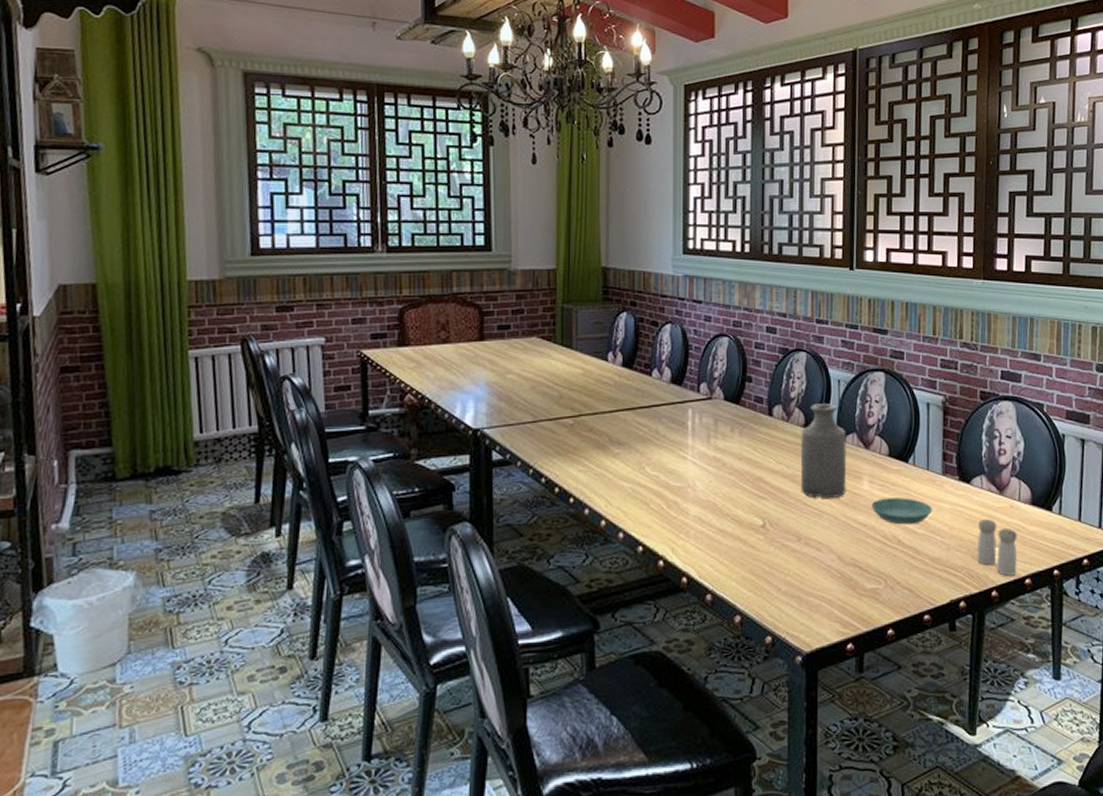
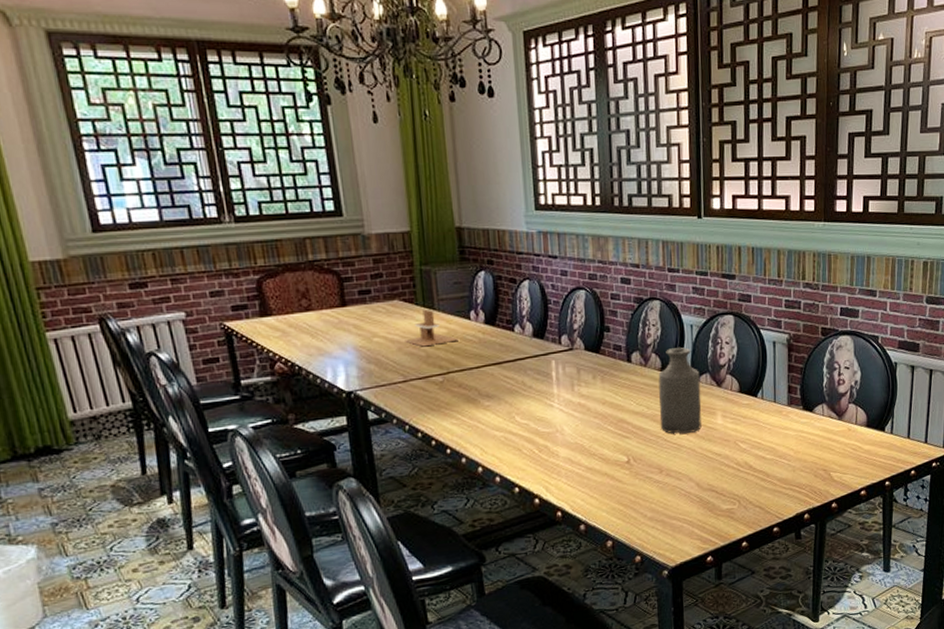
napkin holder: none [539,347,595,387] -> present [405,309,460,347]
saucer: present [871,497,933,525] -> none [724,428,780,452]
salt and pepper shaker: present [977,518,1017,576] -> none [819,441,854,490]

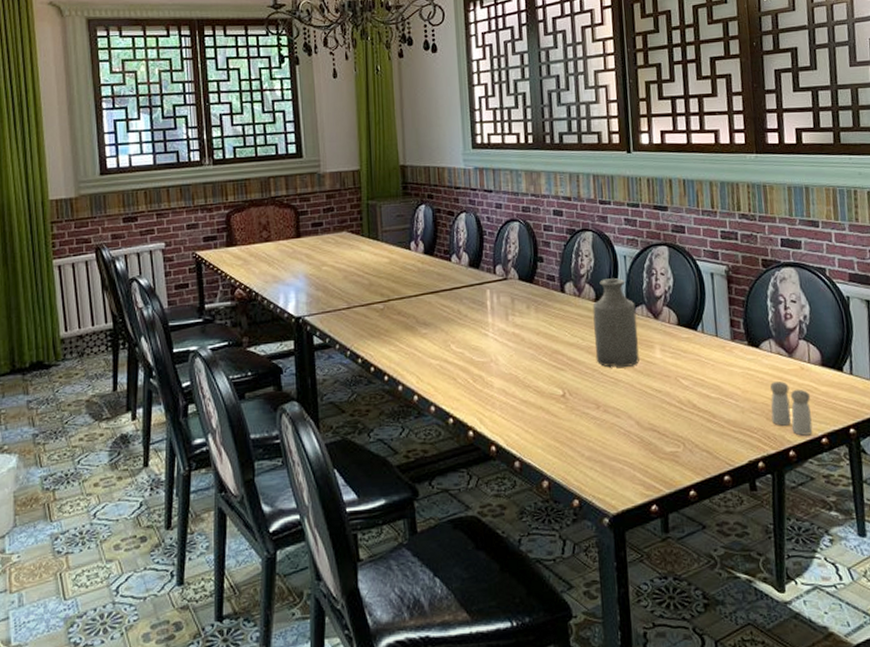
napkin holder: present [405,309,460,347] -> none [350,240,400,276]
salt and pepper shaker: none [819,441,854,490] -> present [770,380,813,436]

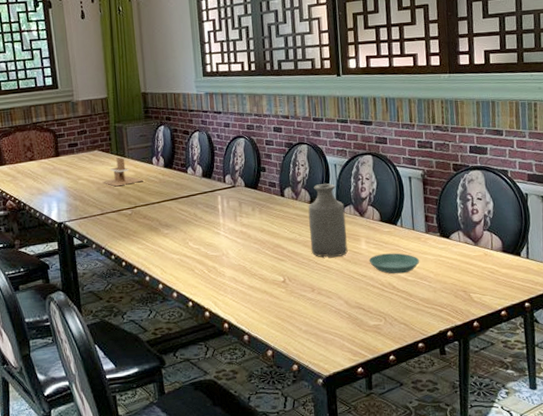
napkin holder: none [350,240,400,276] -> present [102,157,144,187]
saucer: none [664,364,725,390] -> present [369,253,420,274]
salt and pepper shaker: present [770,380,813,436] -> none [458,265,494,310]

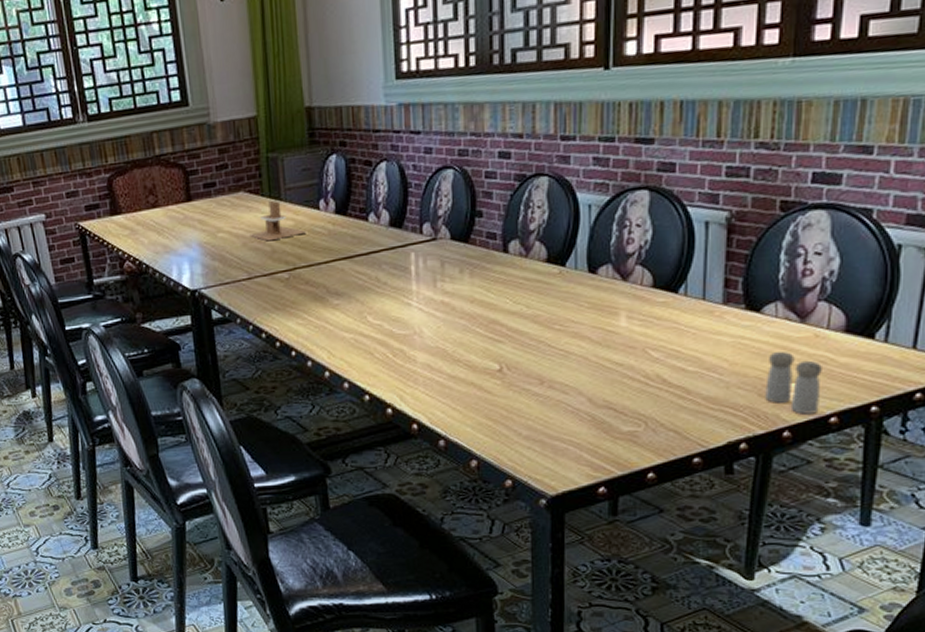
bottle: present [308,183,348,257] -> none [542,233,599,338]
saucer: present [369,253,420,274] -> none [629,332,709,363]
salt and pepper shaker: none [458,265,494,310] -> present [765,351,822,415]

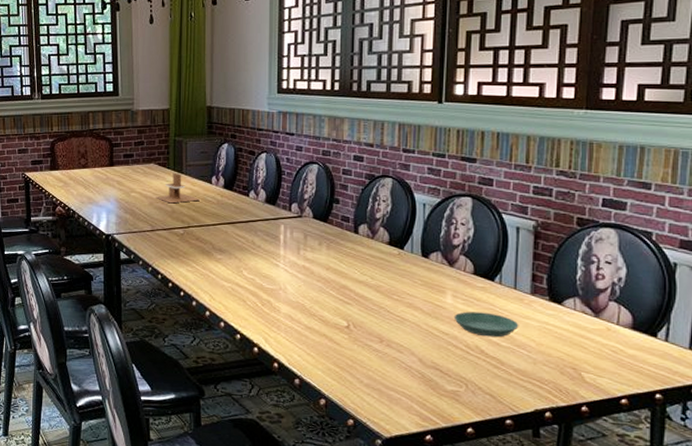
saucer: none [629,332,709,363] -> present [454,311,519,338]
salt and pepper shaker: present [765,351,822,415] -> none [566,338,613,394]

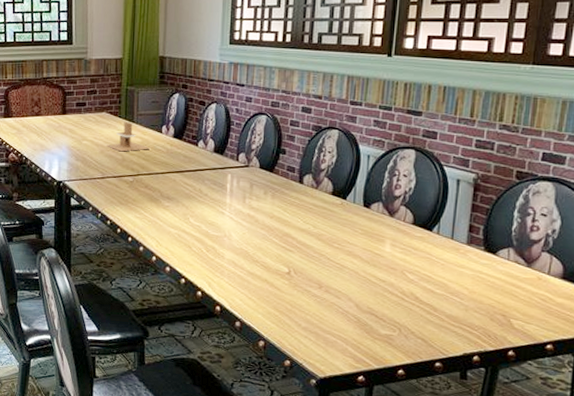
saucer: present [454,311,519,338] -> none [391,260,454,285]

